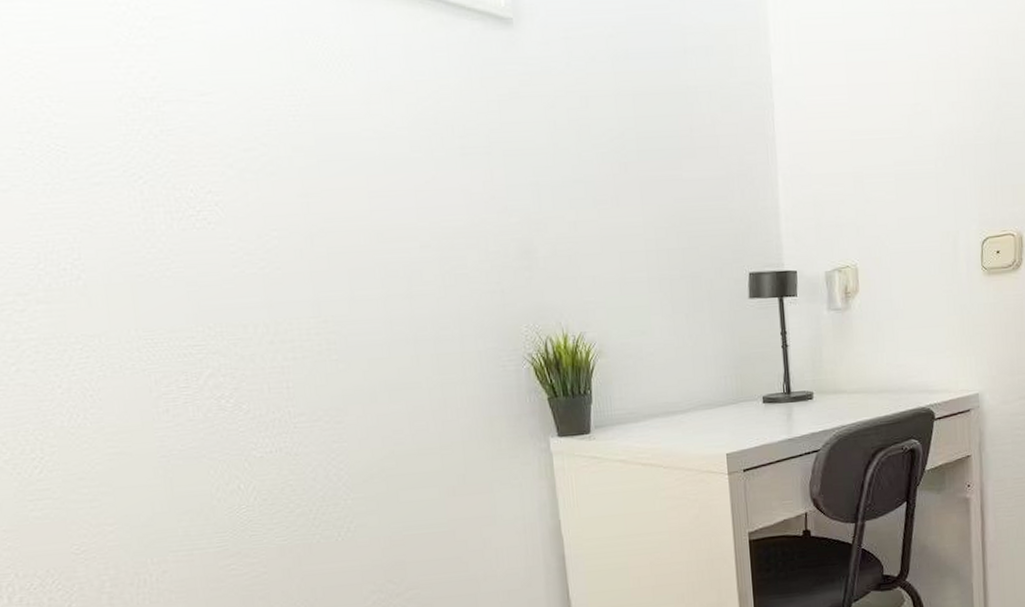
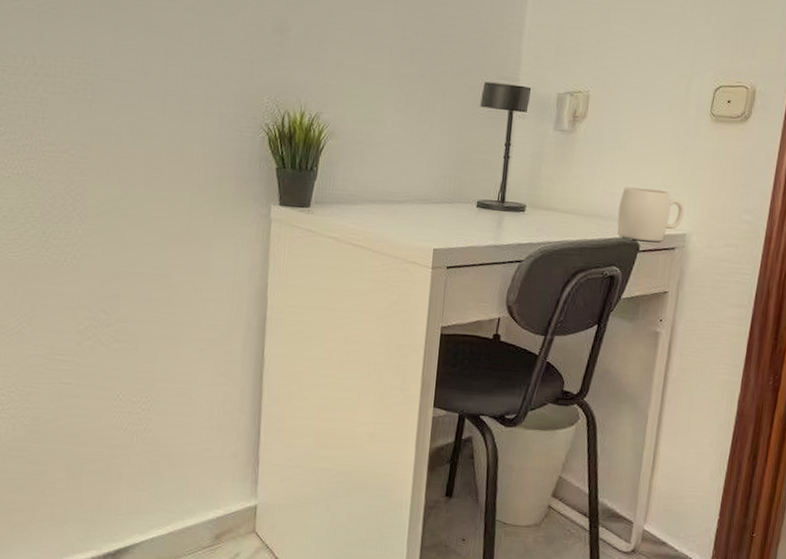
mug: none [906,353,973,409] -> present [617,187,684,242]

